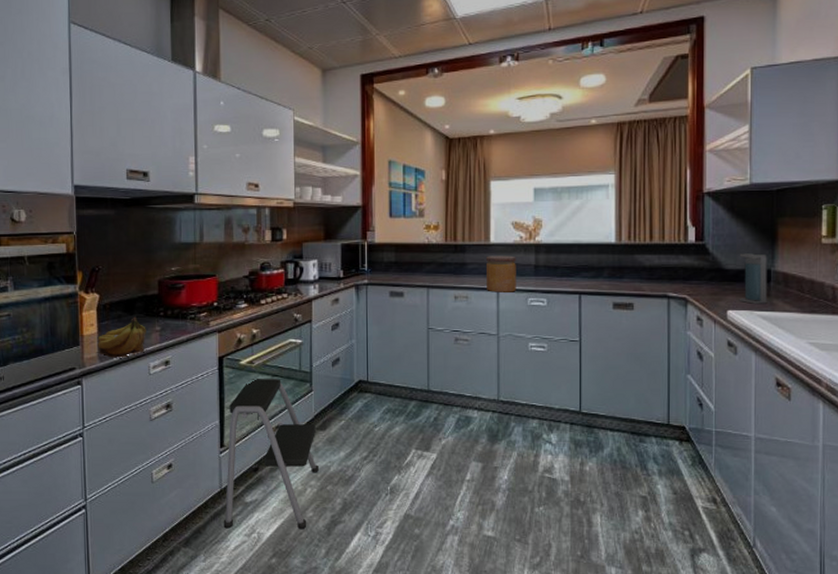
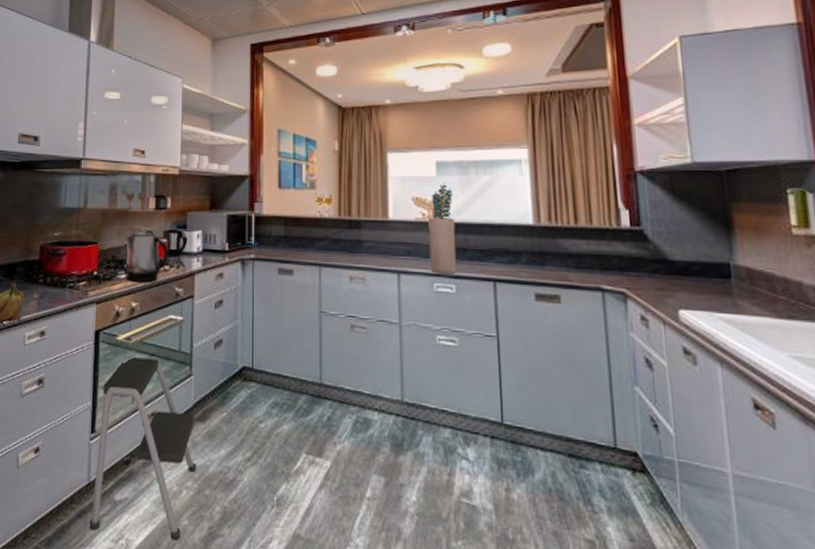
kettle: none [244,263,287,311] -> present [126,231,170,283]
jar: present [485,255,516,292] -> none [383,233,420,276]
vase: none [525,207,549,290] -> present [428,181,457,274]
soap dispenser: present [739,253,767,304] -> none [688,242,729,304]

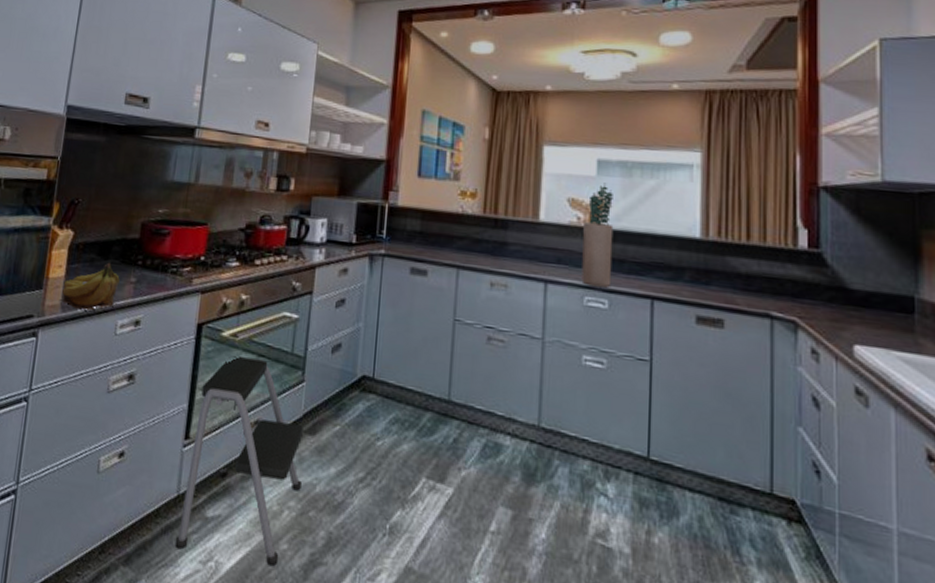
kettle: present [126,231,170,283] -> none [236,214,289,274]

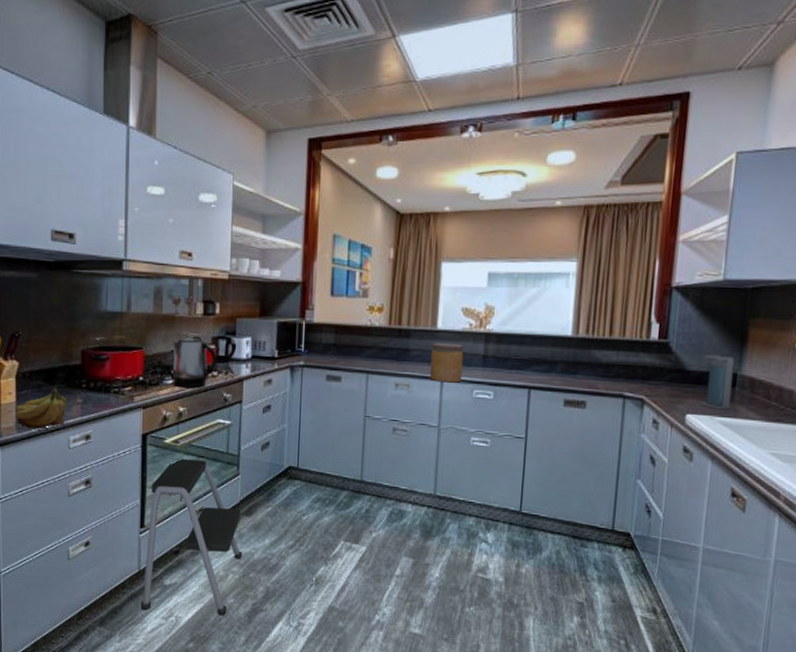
kettle: none [236,214,289,274] -> present [172,337,218,389]
jar: none [532,236,571,287] -> present [430,342,464,383]
vase: present [581,183,614,288] -> none [472,293,501,382]
soap dispenser: none [869,270,910,343] -> present [699,354,735,410]

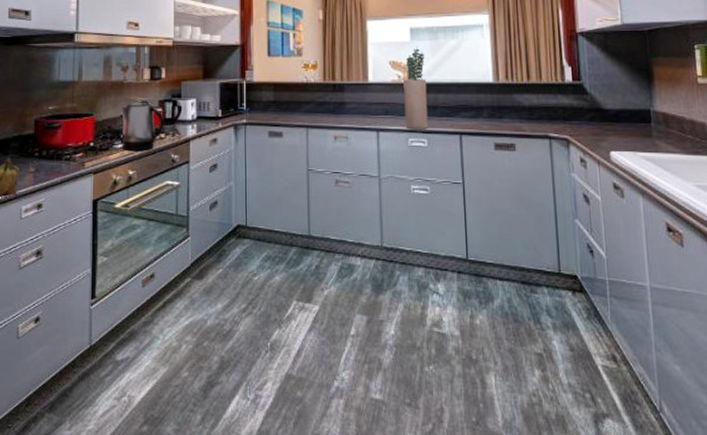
step stool: present [140,459,242,616] -> none [92,223,195,392]
jar: present [430,342,464,383] -> none [364,95,396,133]
vase: none [472,293,501,382] -> present [403,46,429,130]
soap dispenser: present [699,354,735,410] -> none [618,93,649,145]

